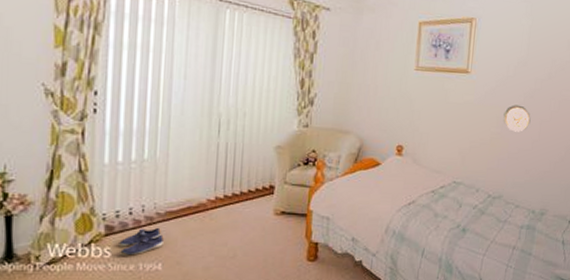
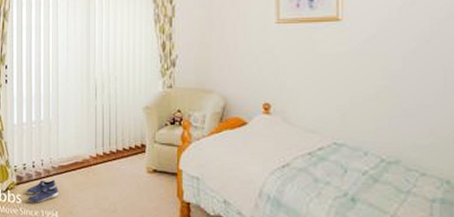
decorative plate: present [503,105,531,132] -> none [390,52,429,84]

